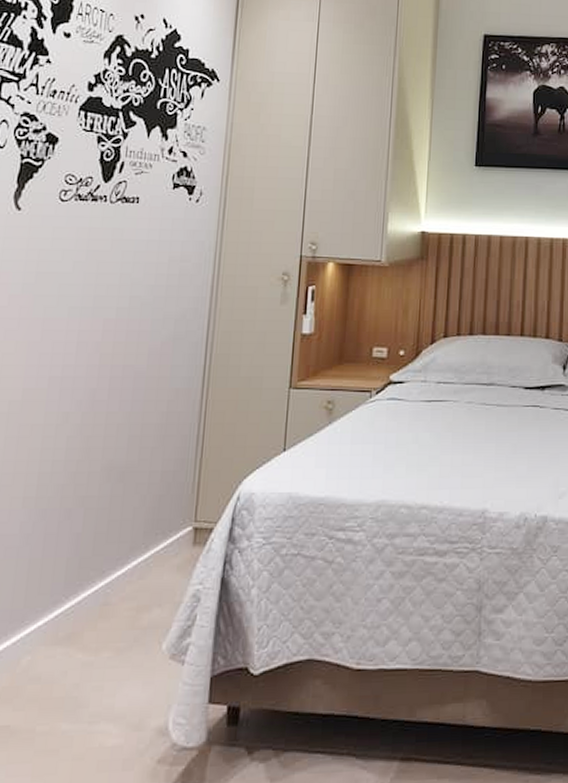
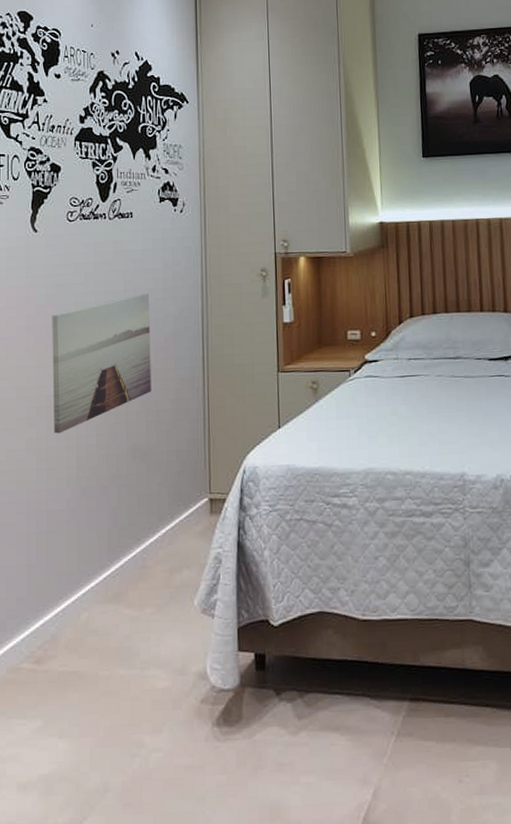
wall art: none [13,290,149,445] -> present [52,293,152,434]

